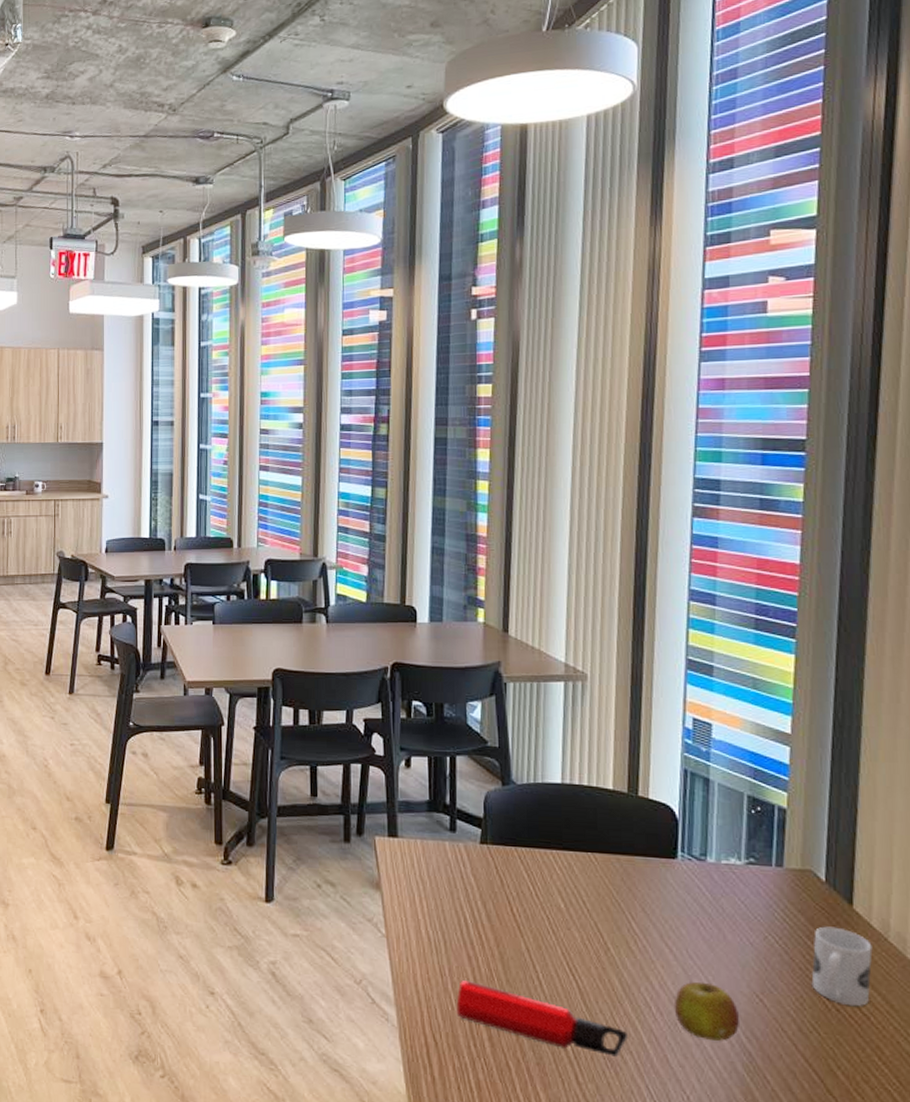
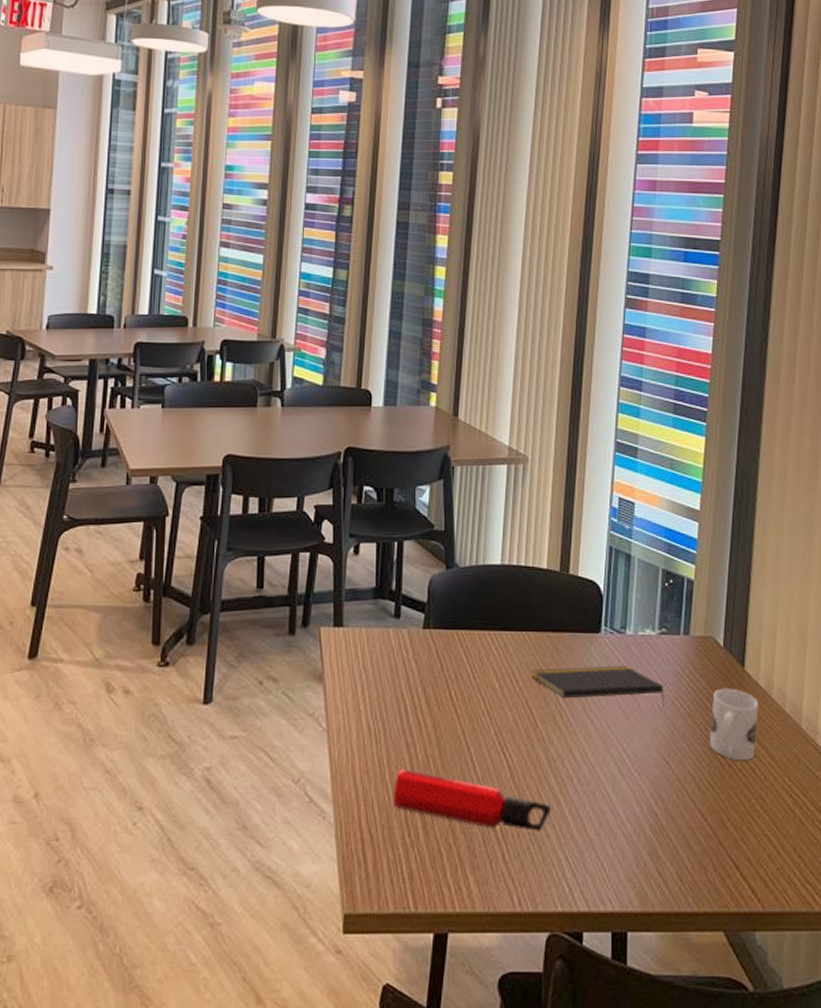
notepad: none [600,892,756,942] -> present [532,665,664,707]
fruit: present [674,982,740,1041] -> none [593,751,649,805]

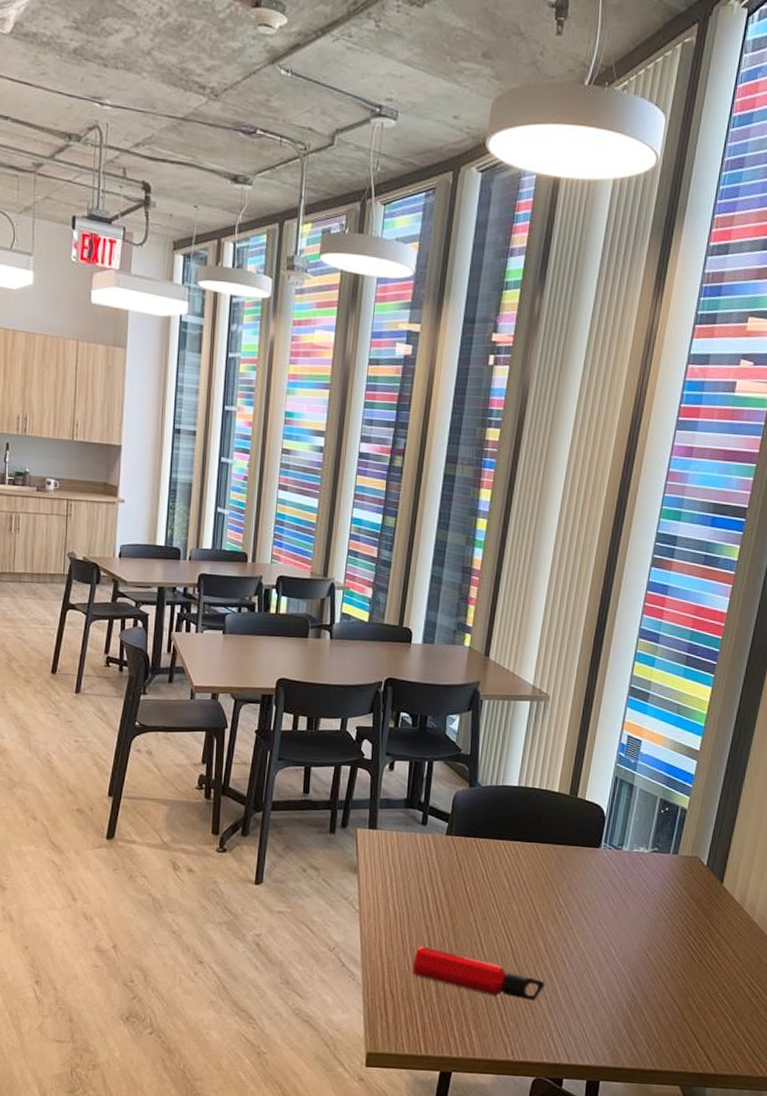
notepad: present [532,665,664,707] -> none [537,874,651,911]
mug: present [709,688,759,760] -> none [685,899,732,957]

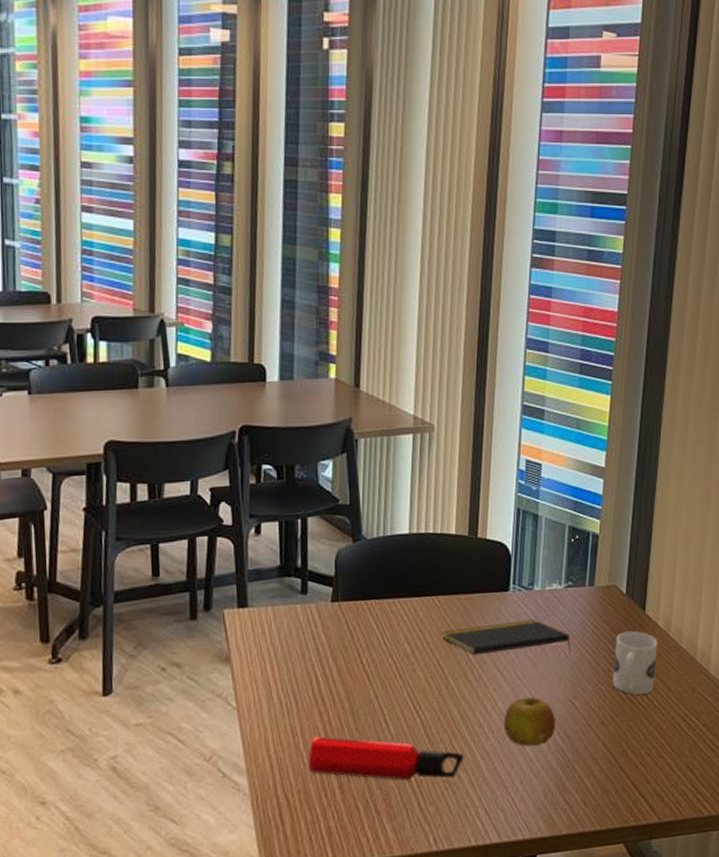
notepad: none [537,874,651,911] -> present [442,619,571,656]
fruit: none [582,943,630,986] -> present [503,697,556,747]
mug: none [685,899,732,957] -> present [612,631,658,695]

